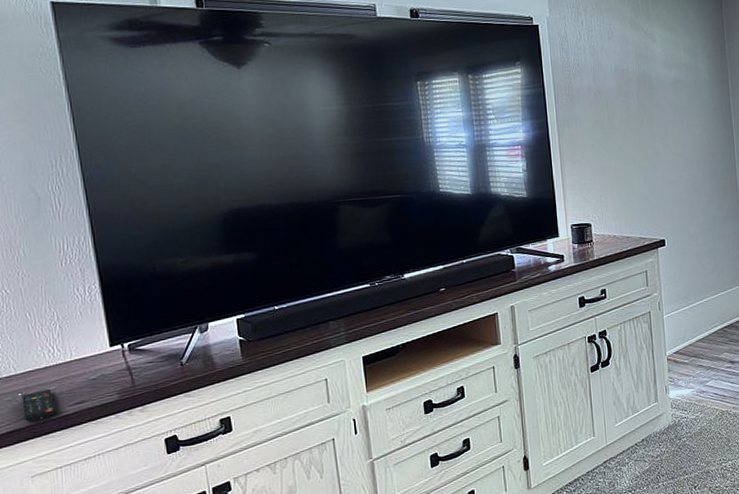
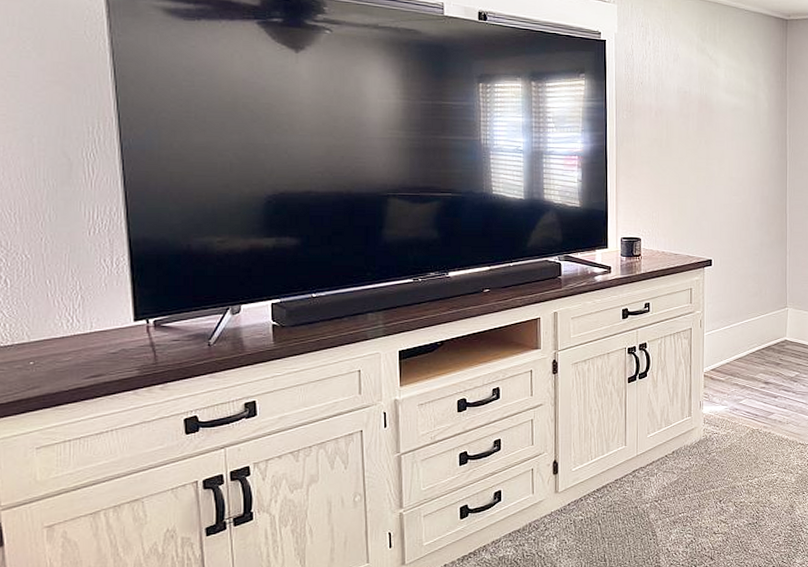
remote control: present [21,388,57,422] -> none [33,359,70,393]

